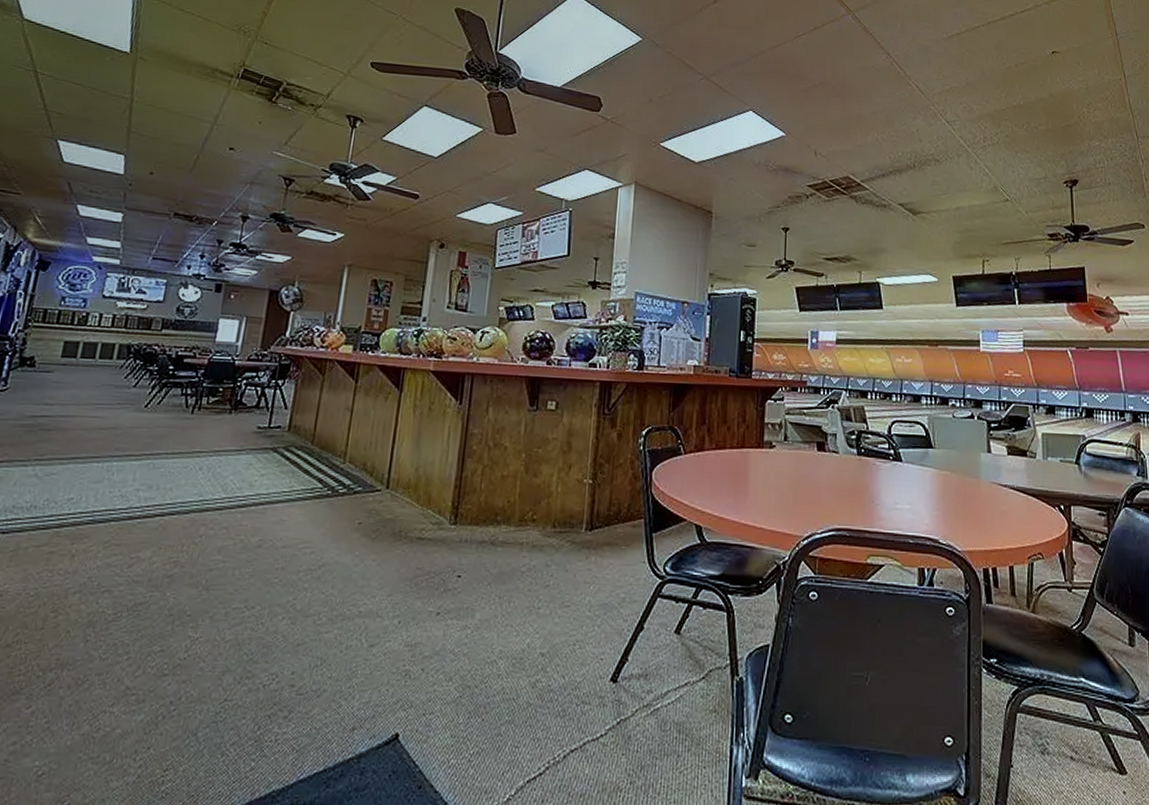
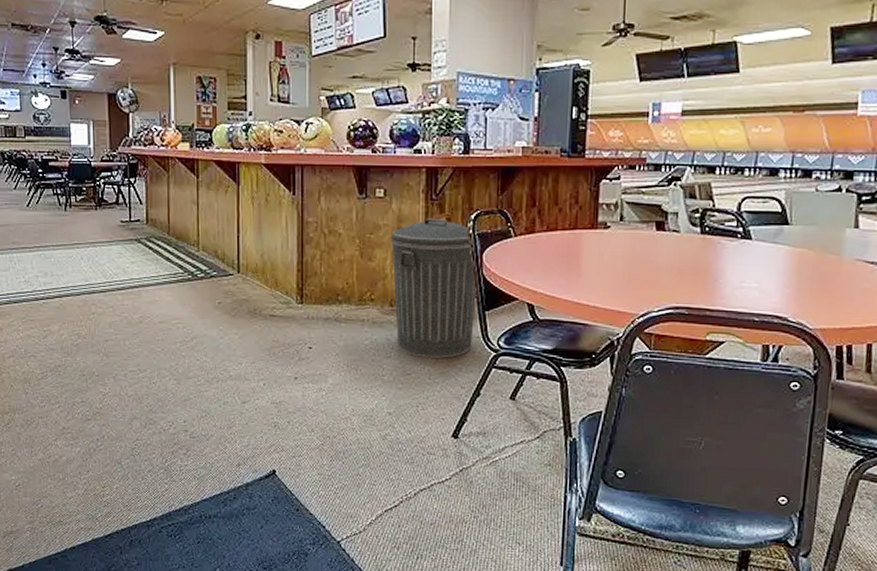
trash can: none [557,432,644,587] -> present [390,217,476,358]

